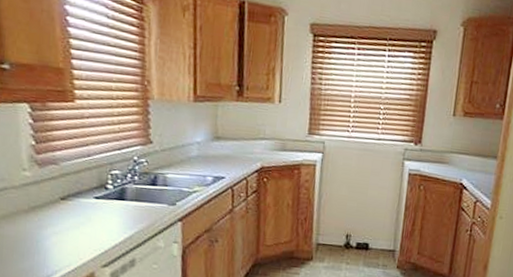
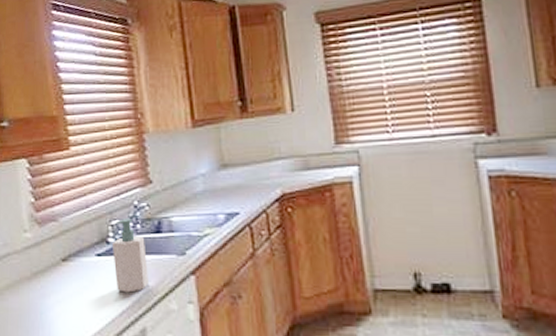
soap bottle: none [110,170,142,231] -> present [113,219,148,293]

